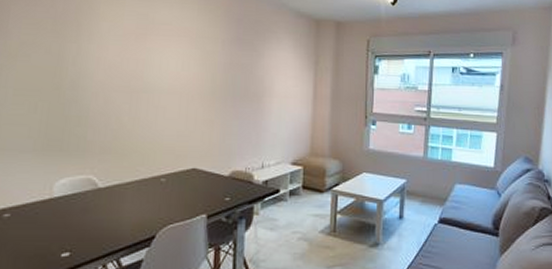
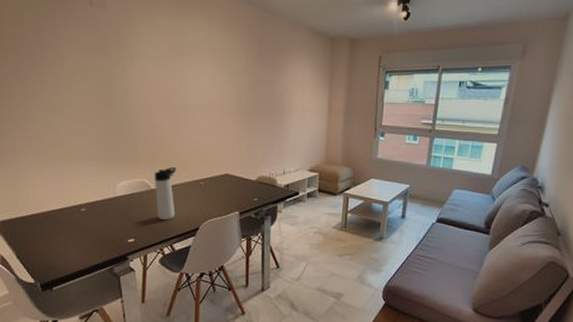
thermos bottle: none [103,160,133,228] -> present [155,166,177,221]

